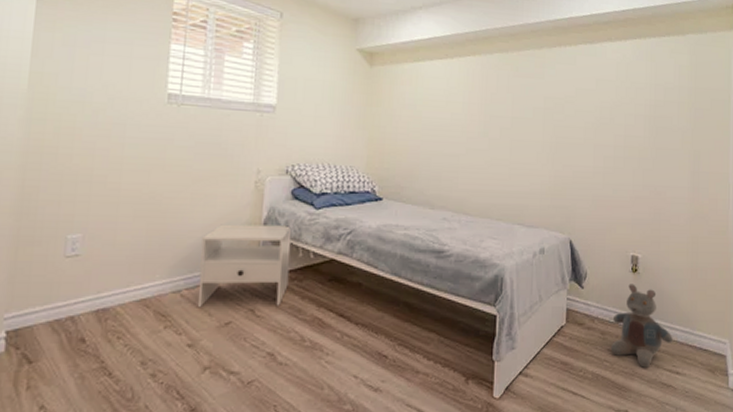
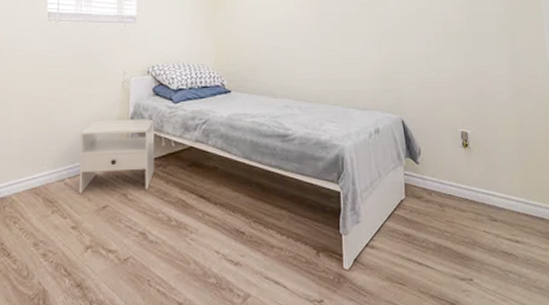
stuffed animal: present [610,284,674,368] -> none [449,158,510,237]

